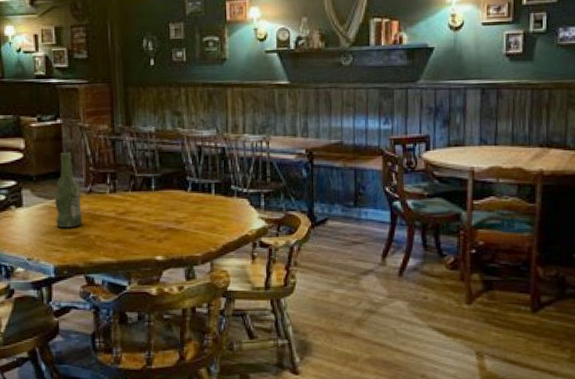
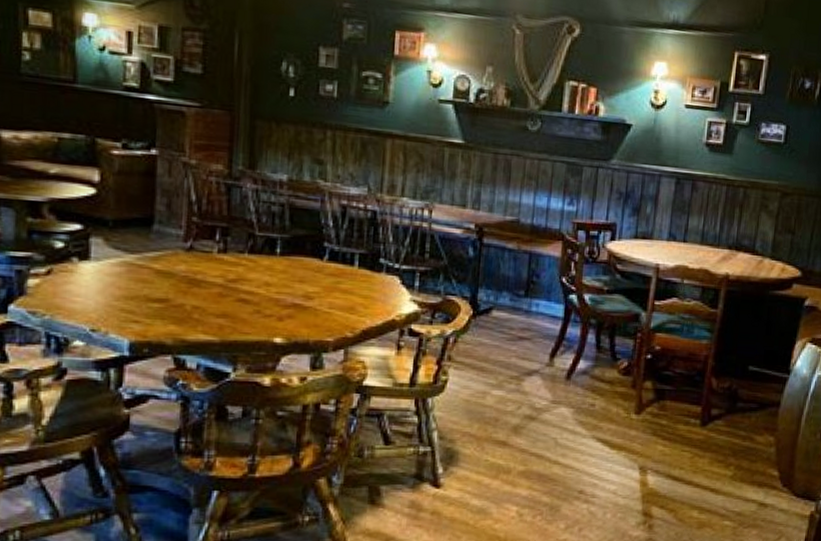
beer bottle: present [54,153,83,228] -> none [137,194,177,294]

